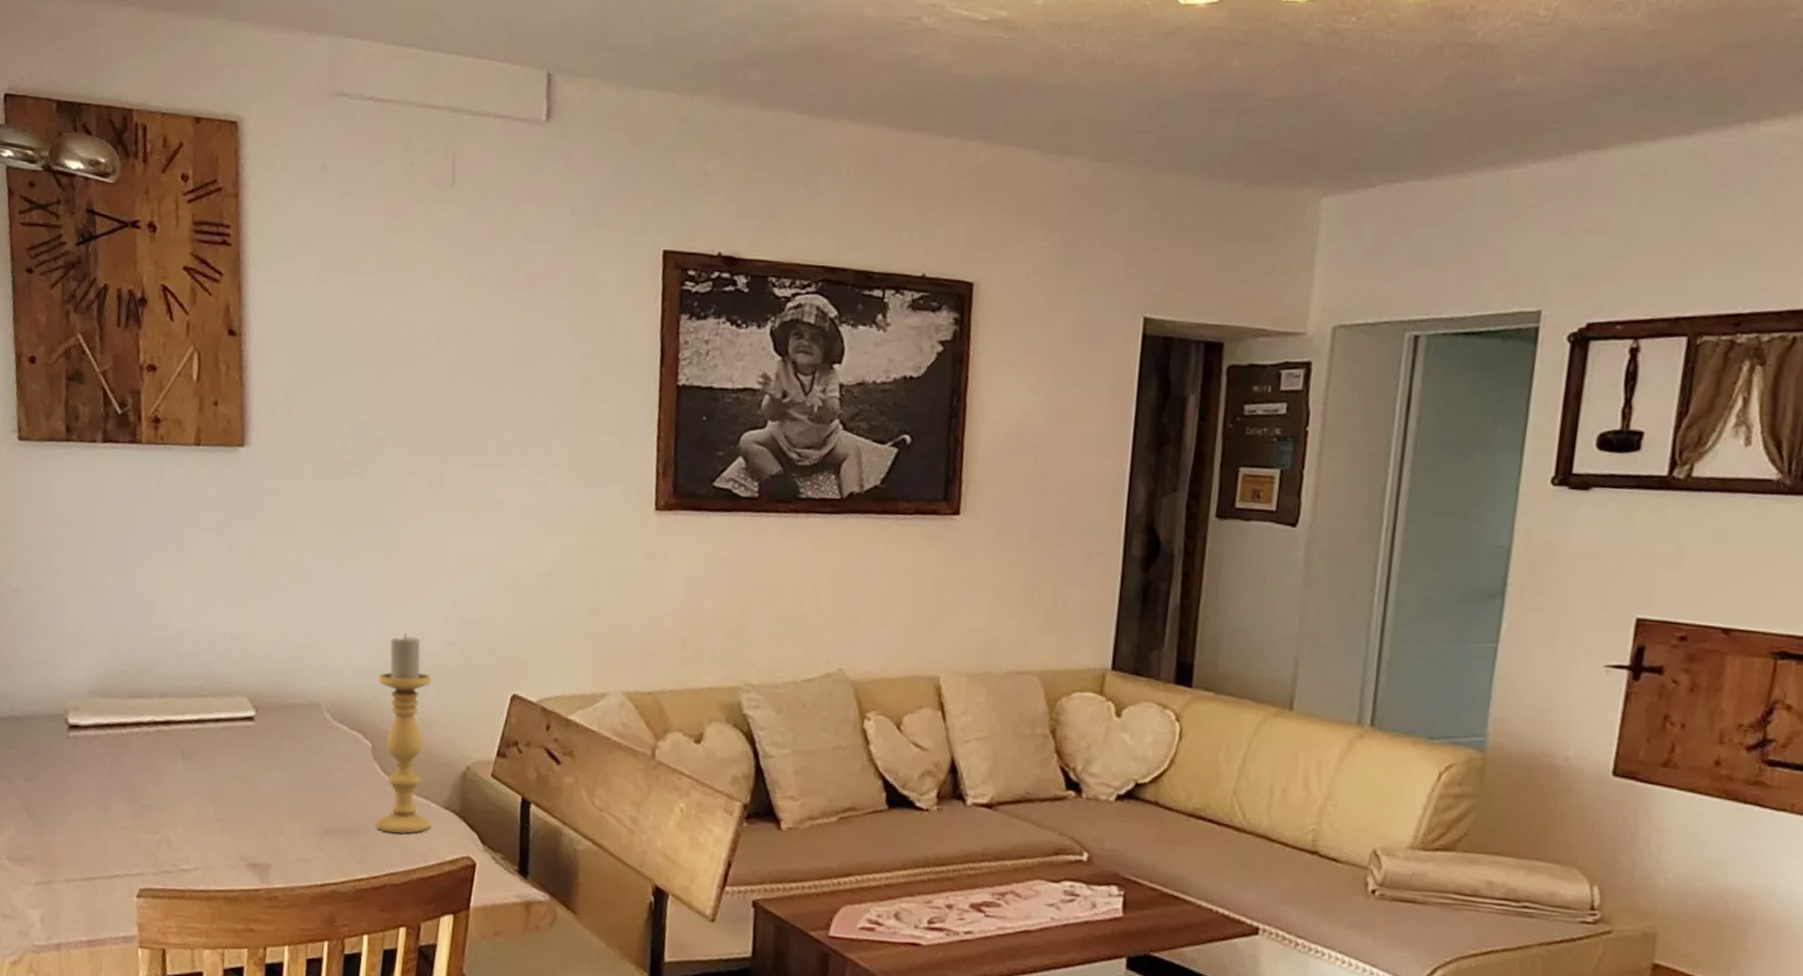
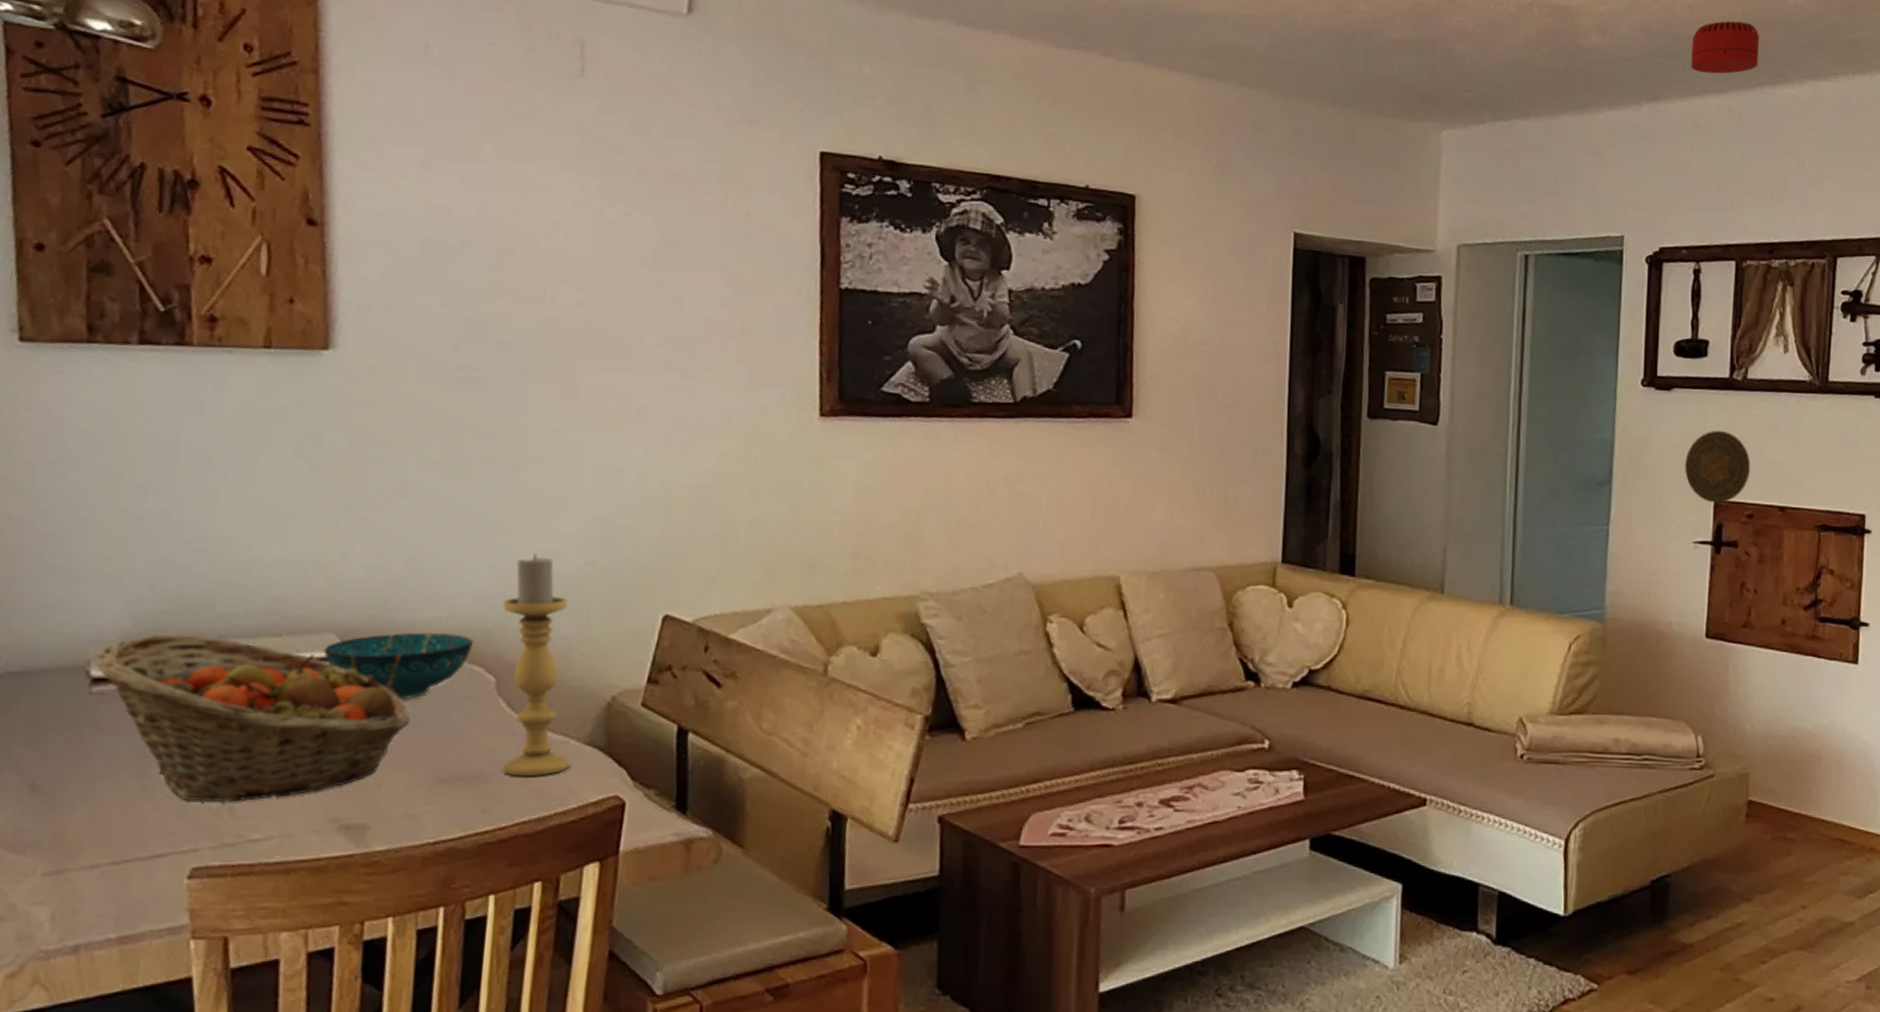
fruit basket: none [72,690,304,837] -> present [95,633,411,802]
decorative bowl: none [238,699,355,759] -> present [323,632,475,700]
decorative plate: none [1600,537,1689,623] -> present [1685,430,1751,504]
smoke detector: none [1644,45,1744,112] -> present [1690,21,1760,74]

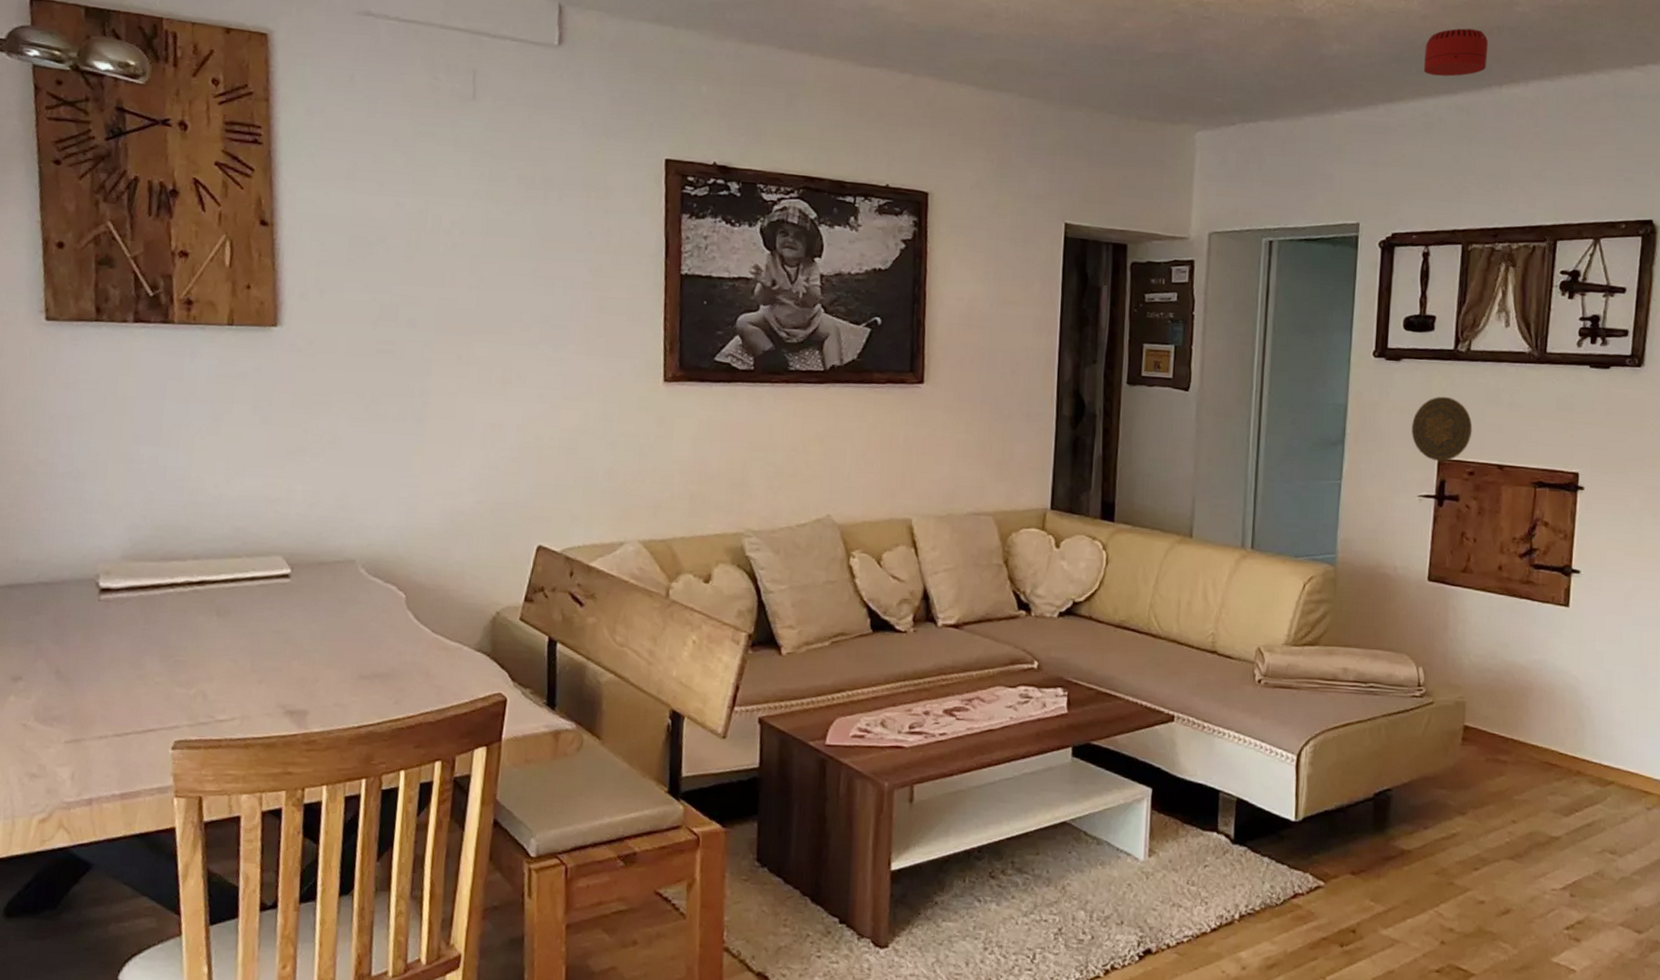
fruit basket: present [95,633,411,802] -> none [103,554,340,690]
decorative bowl: present [323,632,475,700] -> none [273,556,389,611]
candle holder: present [502,553,571,777] -> none [410,493,464,676]

